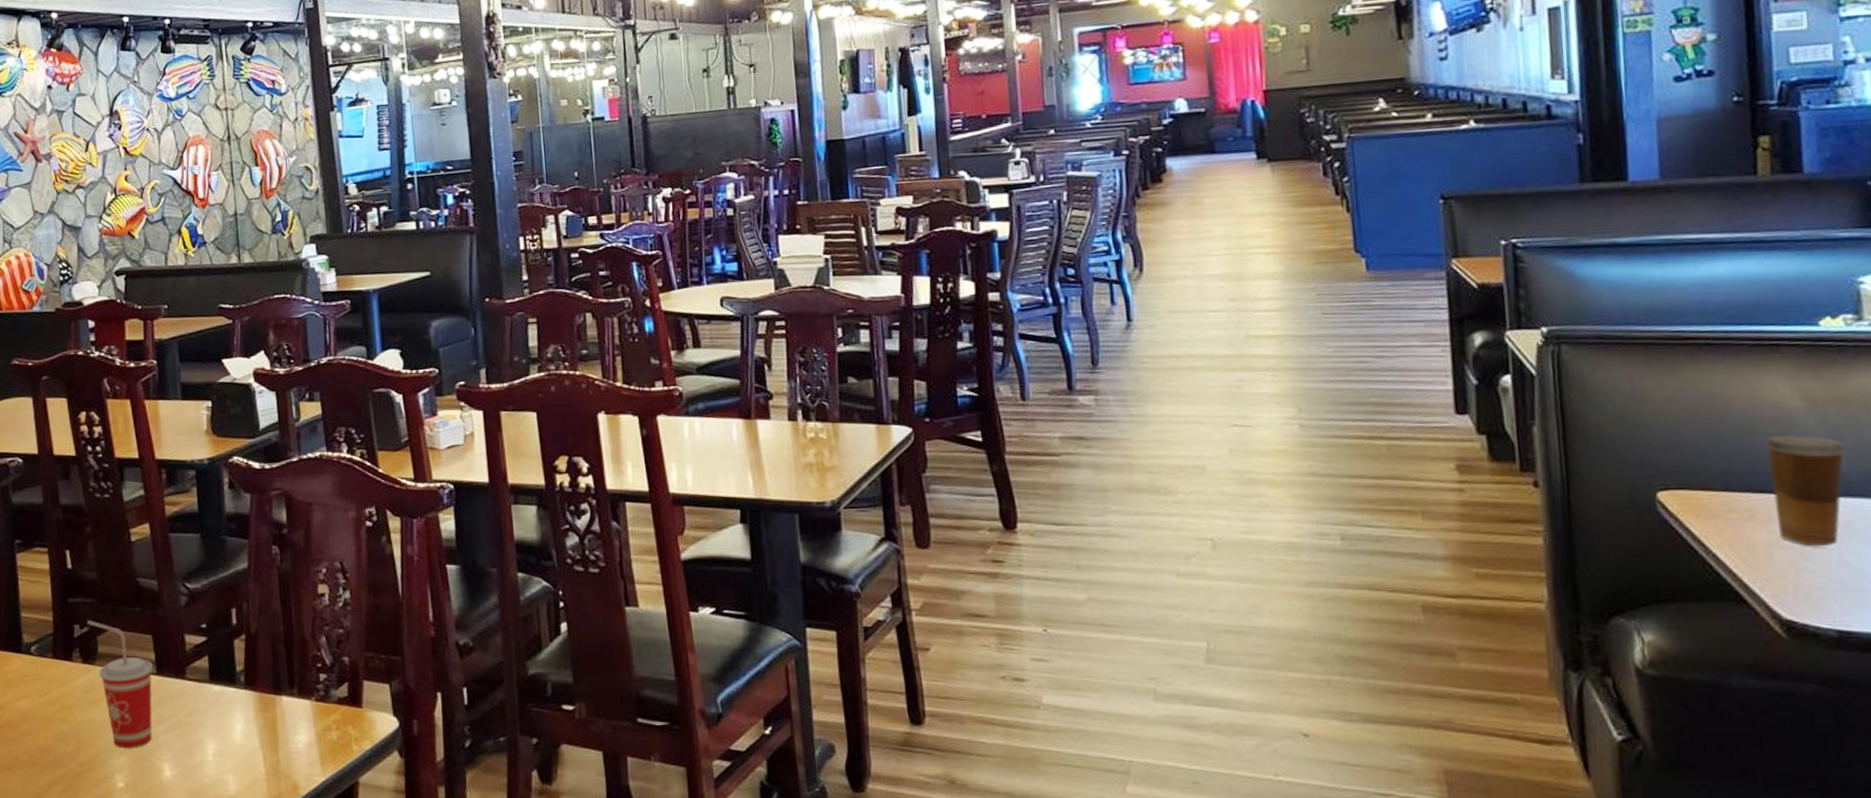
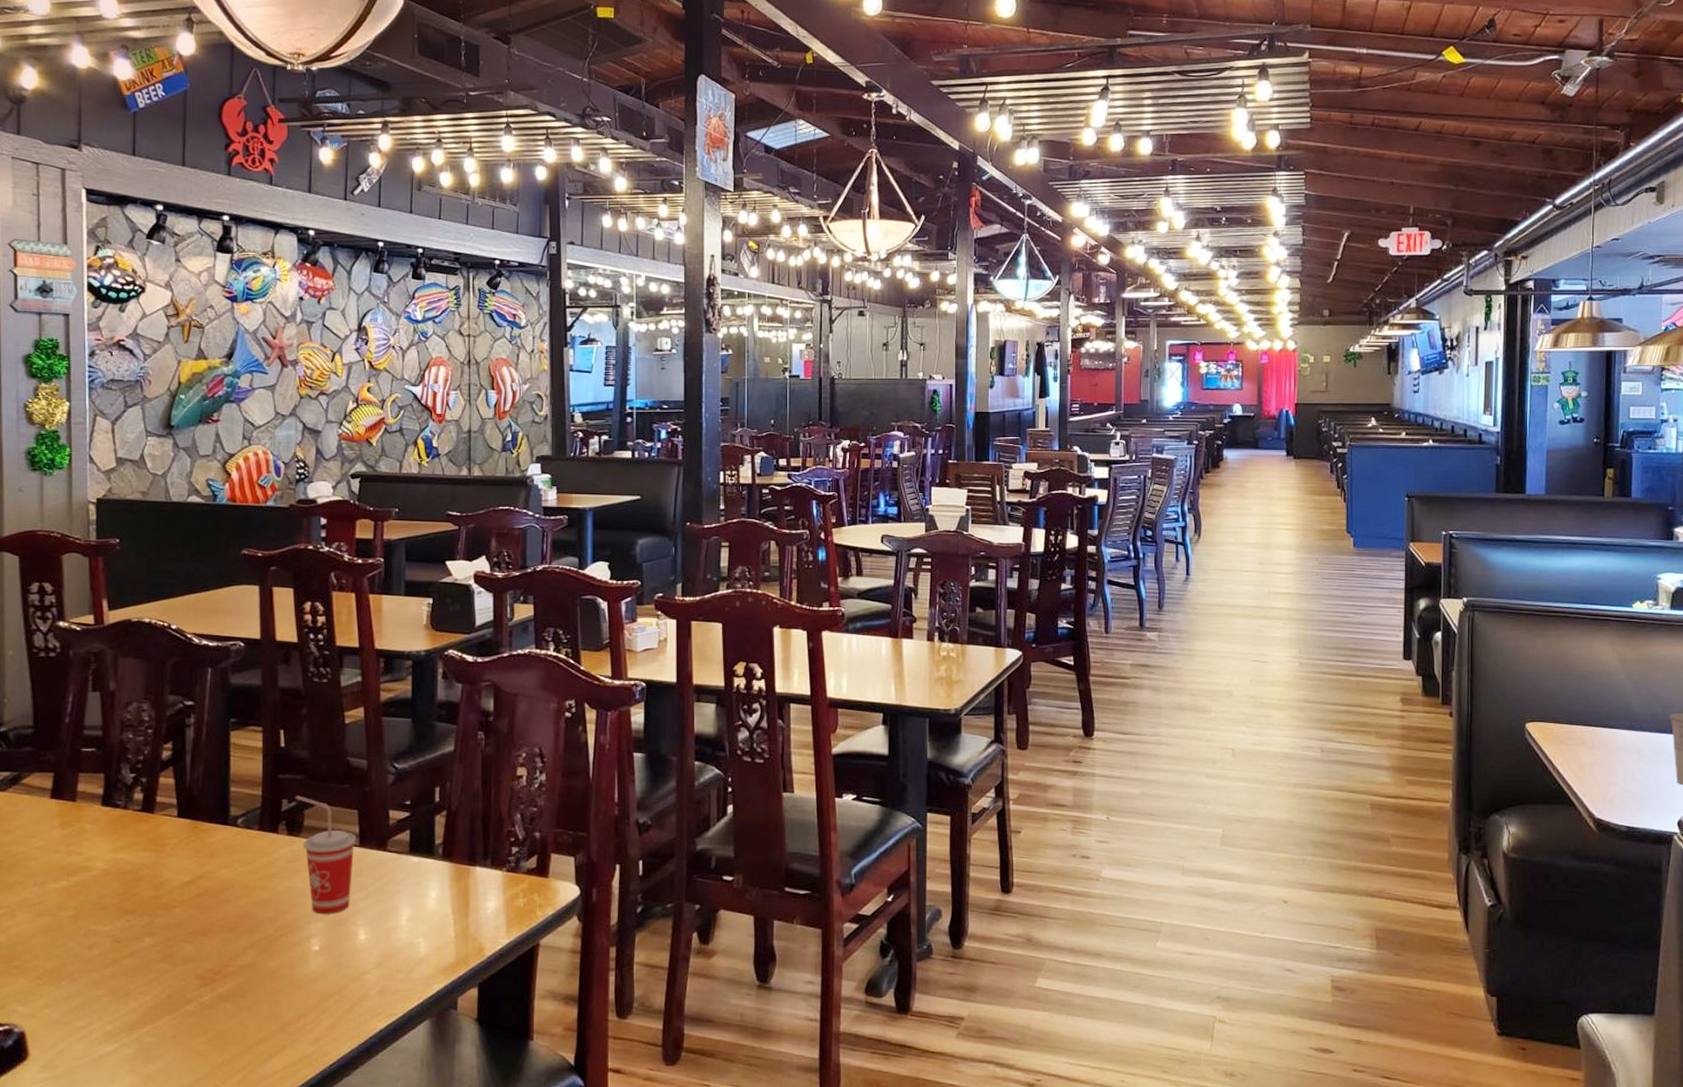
beverage cup: present [1767,435,1844,547] -> none [1596,685,1640,767]

